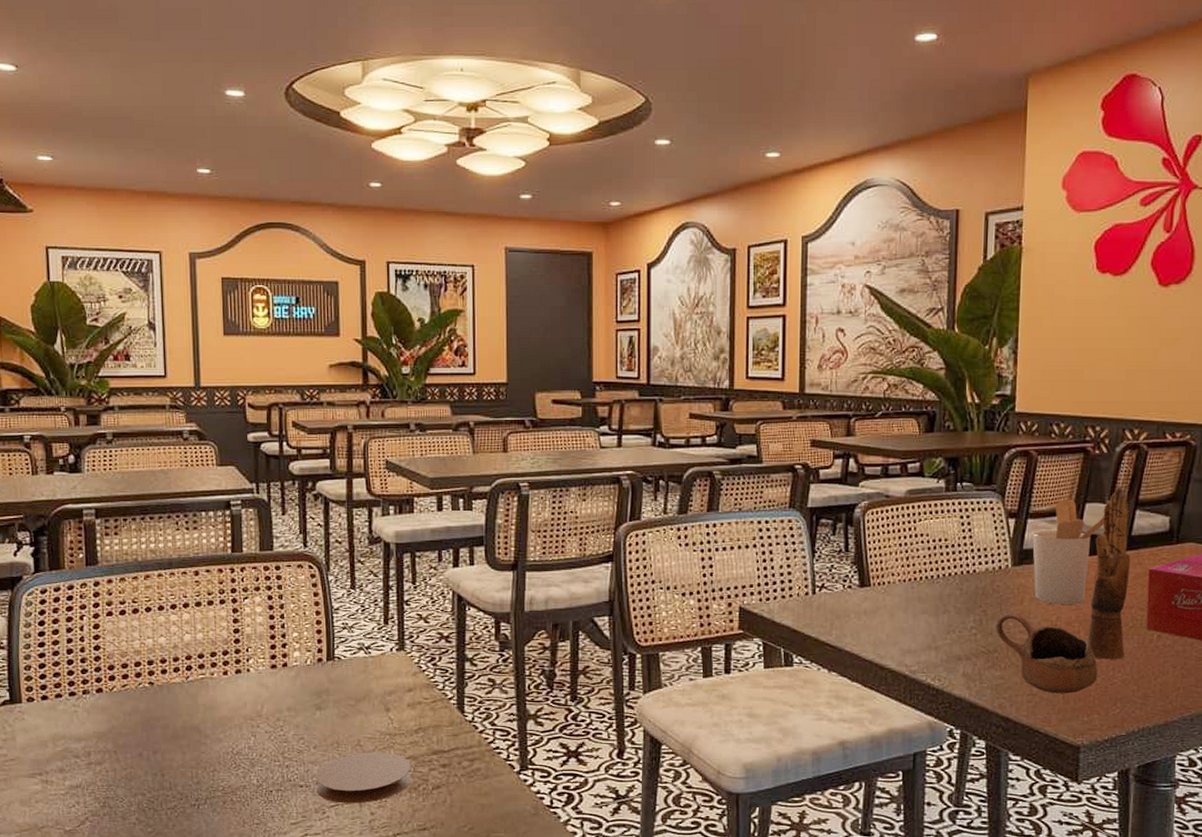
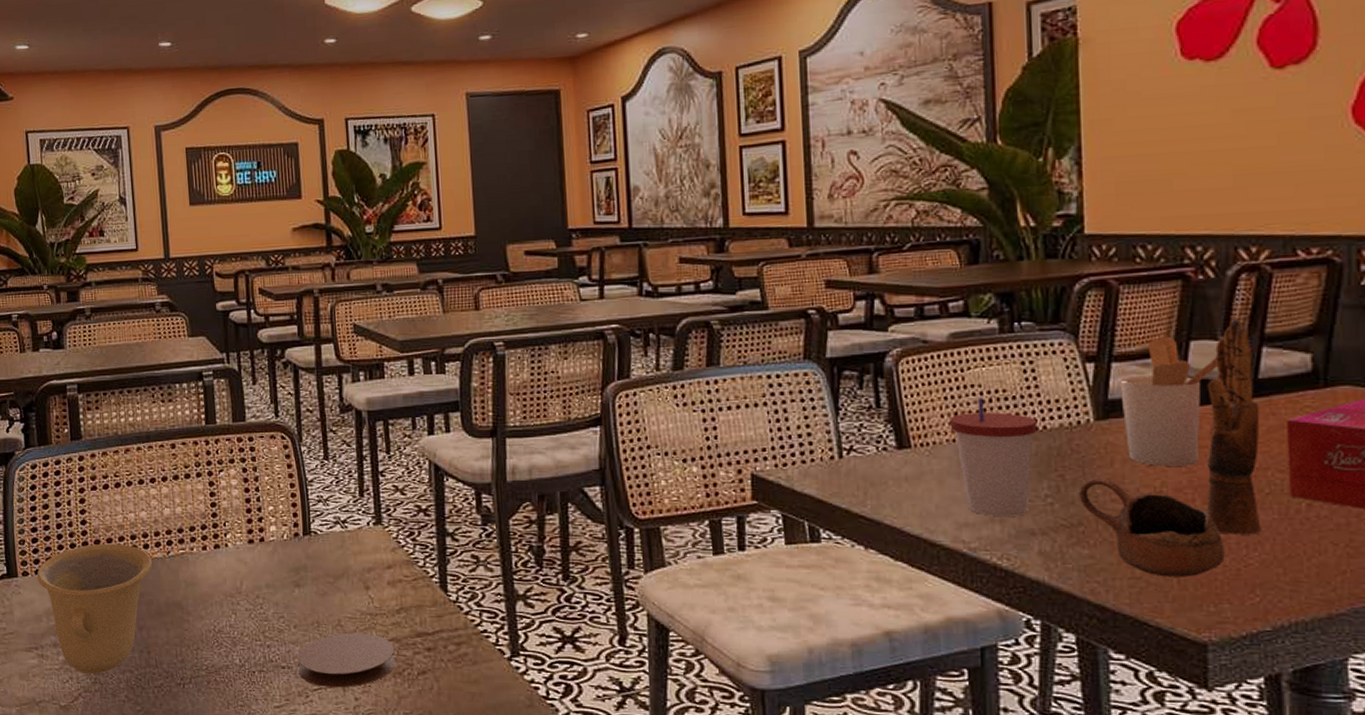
cup: none [43,669,170,798] -> present [36,543,152,674]
cup: none [902,545,969,645] -> present [949,398,1038,518]

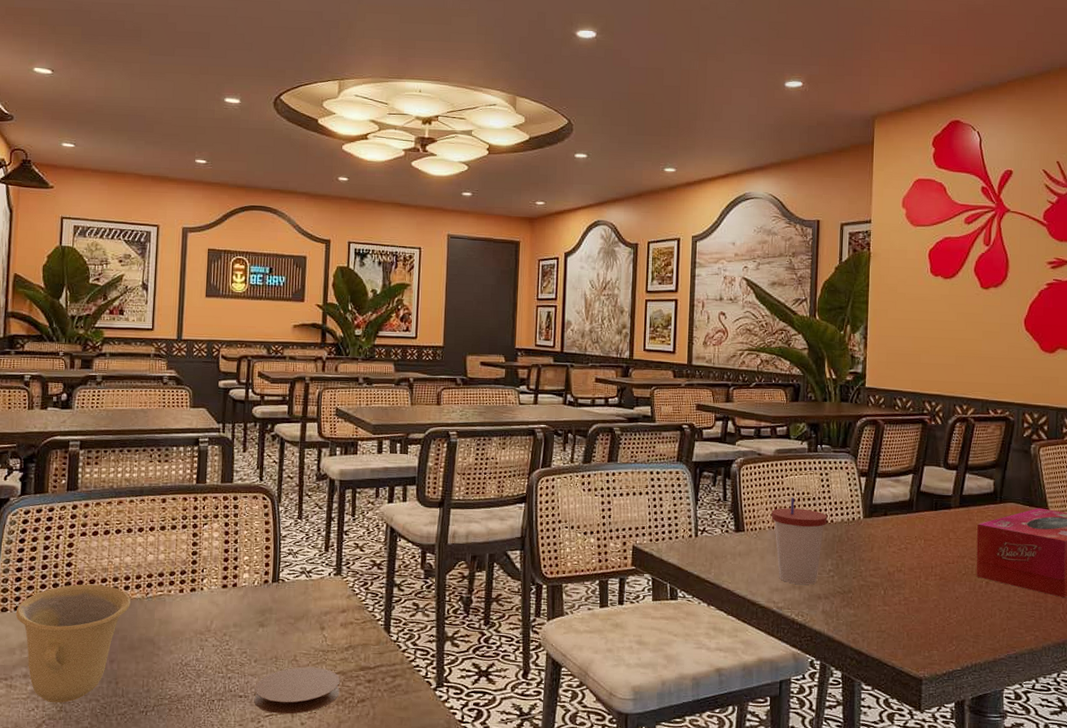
cup: present [1080,477,1225,577] -> none [851,558,937,631]
utensil holder: present [1120,336,1218,466] -> none [880,462,940,553]
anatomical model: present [1206,318,1261,535] -> none [927,453,962,603]

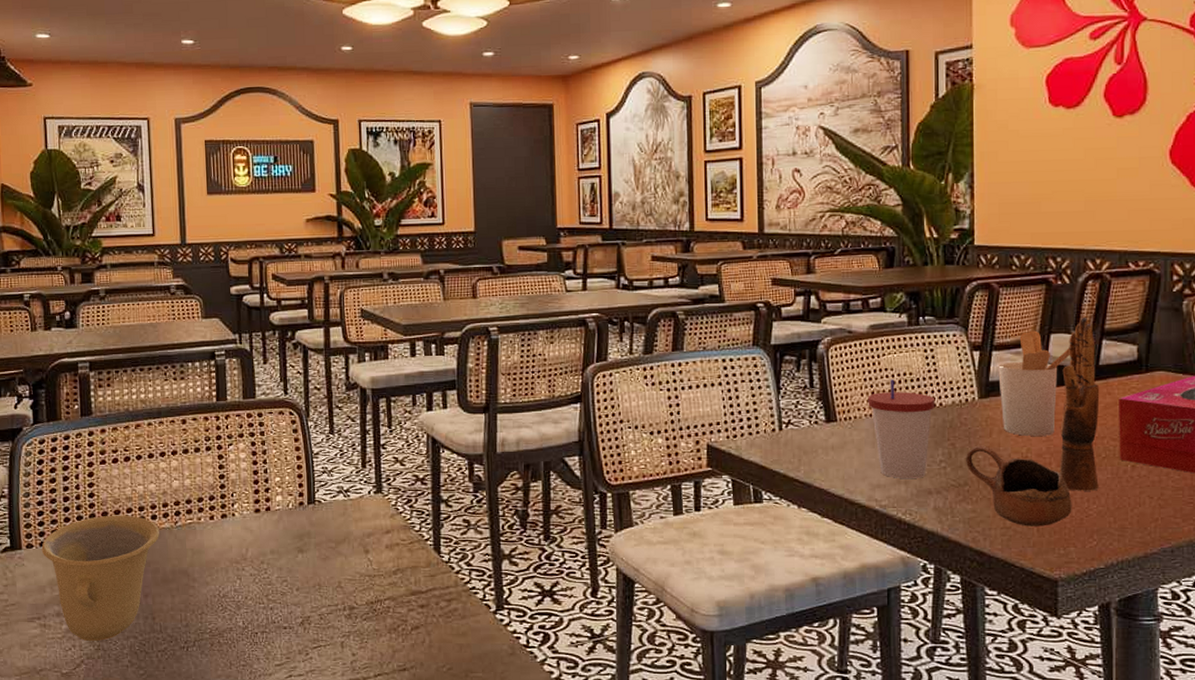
coaster: present [254,666,340,714] -> none [299,593,391,645]
cup: none [851,558,937,631] -> present [966,445,1072,526]
utensil holder: none [880,462,940,553] -> present [998,330,1070,436]
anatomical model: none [927,453,962,603] -> present [1060,316,1100,491]

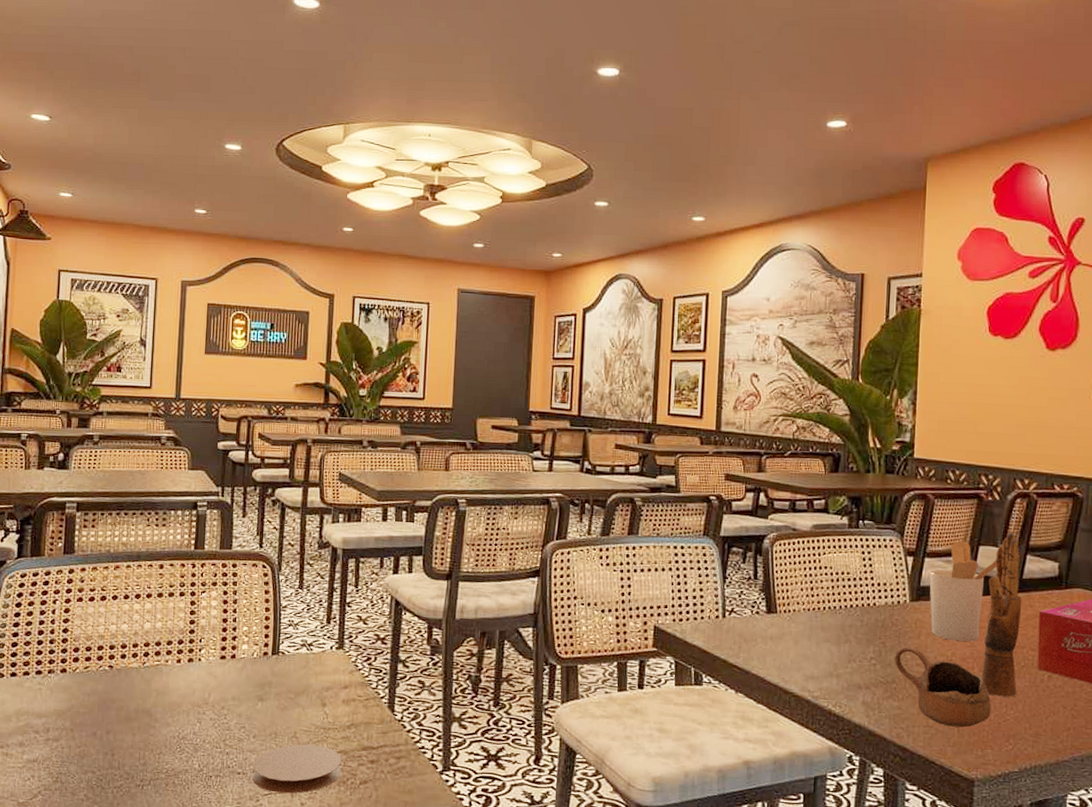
cup: present [41,515,159,641] -> none [12,651,127,773]
coaster: none [299,593,391,645] -> present [252,744,342,794]
cup: present [868,379,936,479] -> none [807,577,870,673]

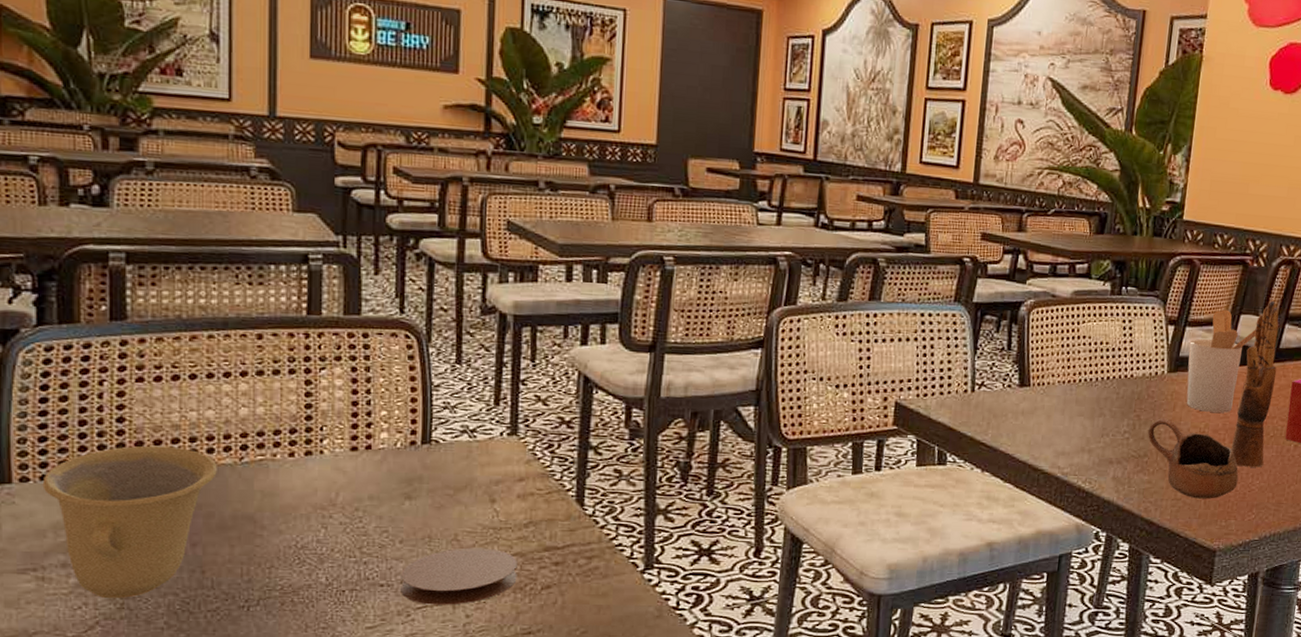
cup: none [12,651,127,773] -> present [42,445,217,598]

